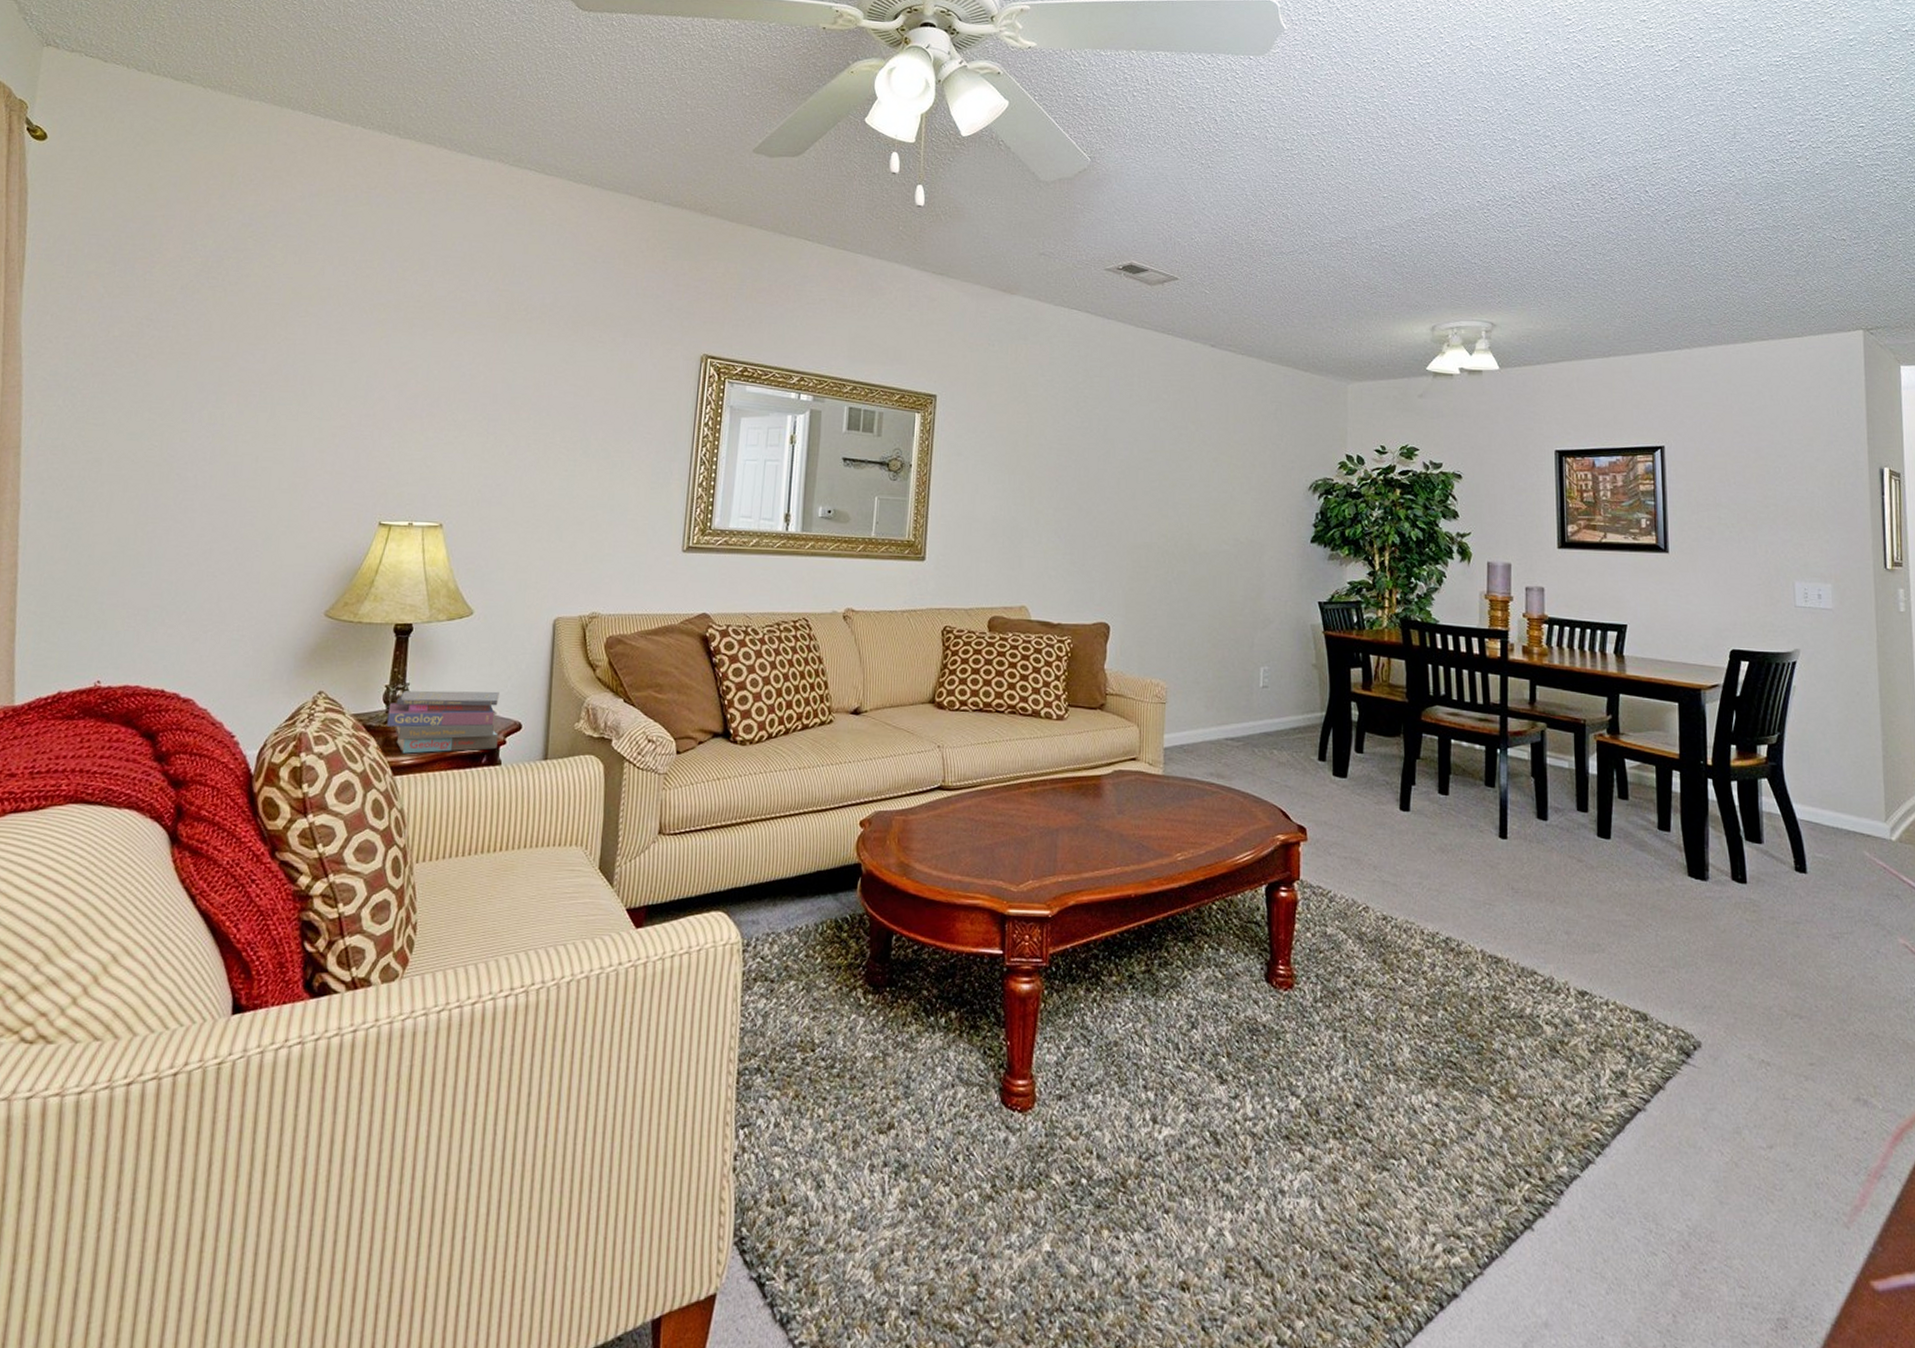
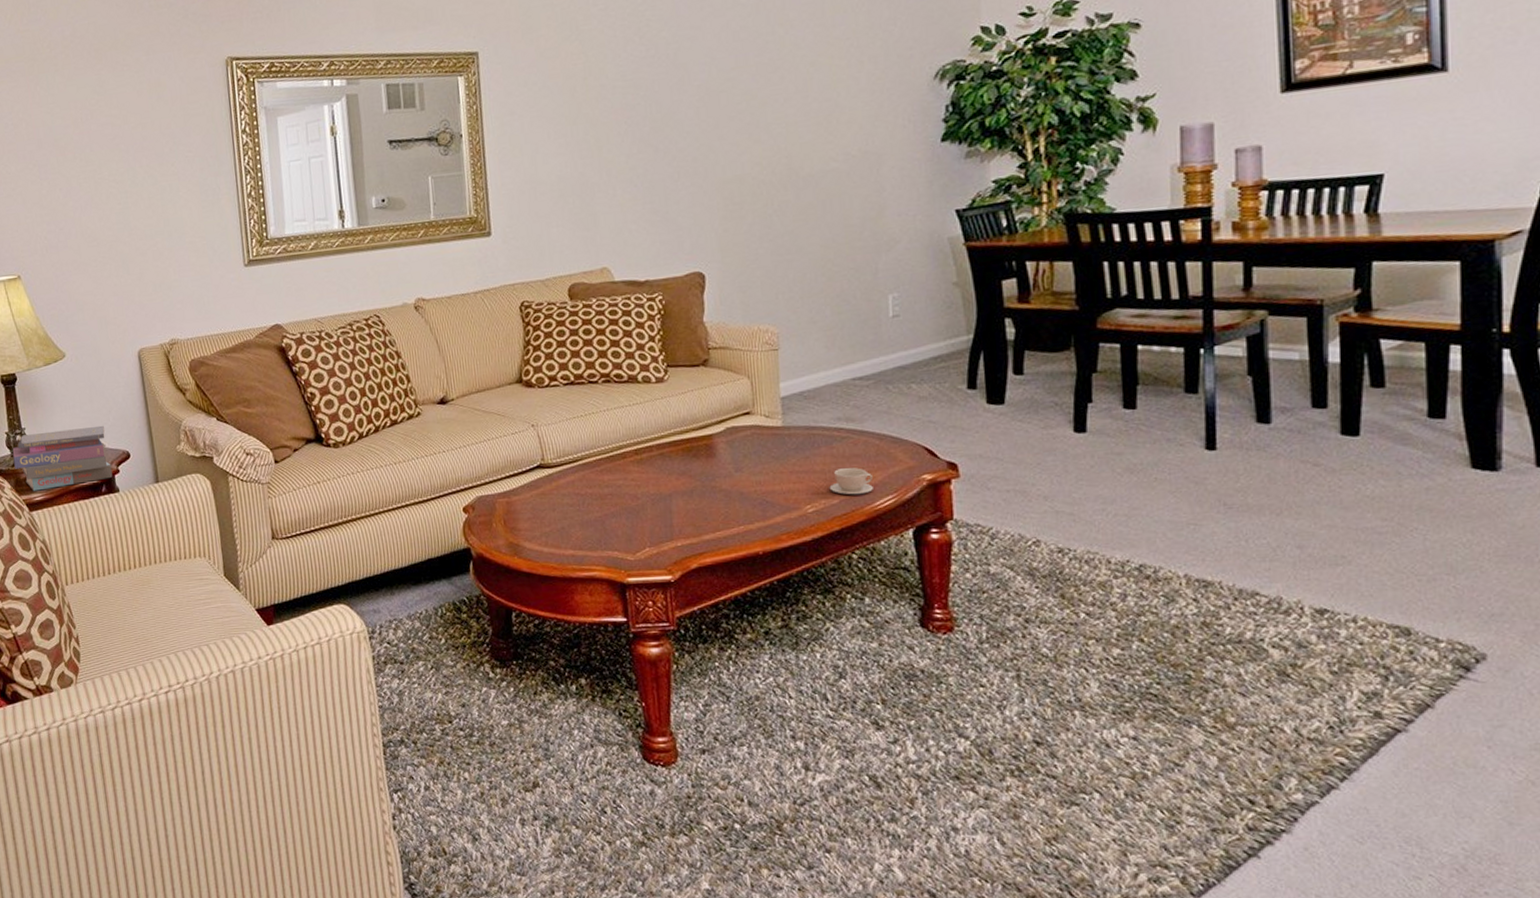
teacup: none [1198,821,1235,848] -> present [829,467,873,495]

